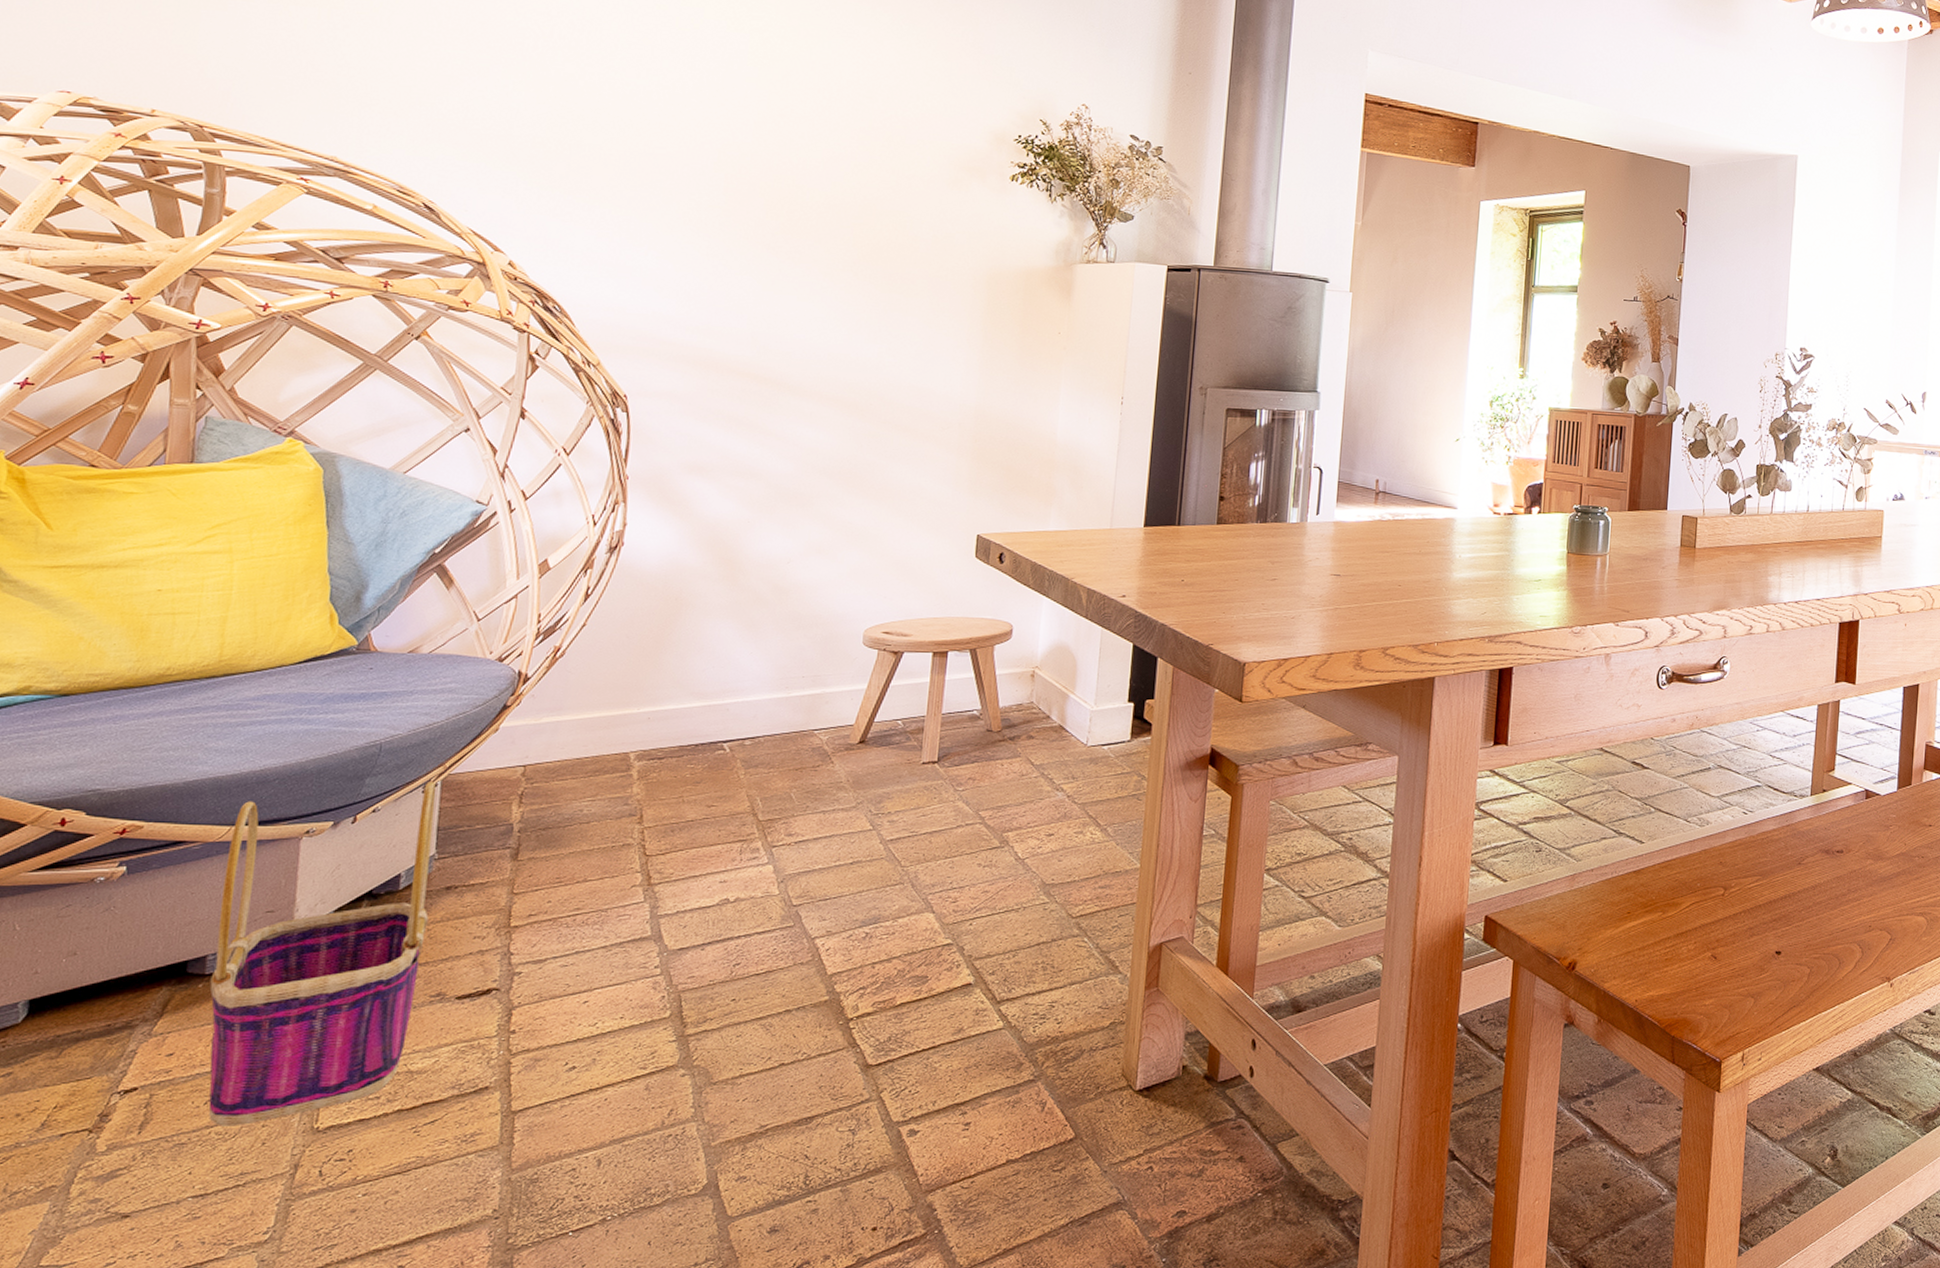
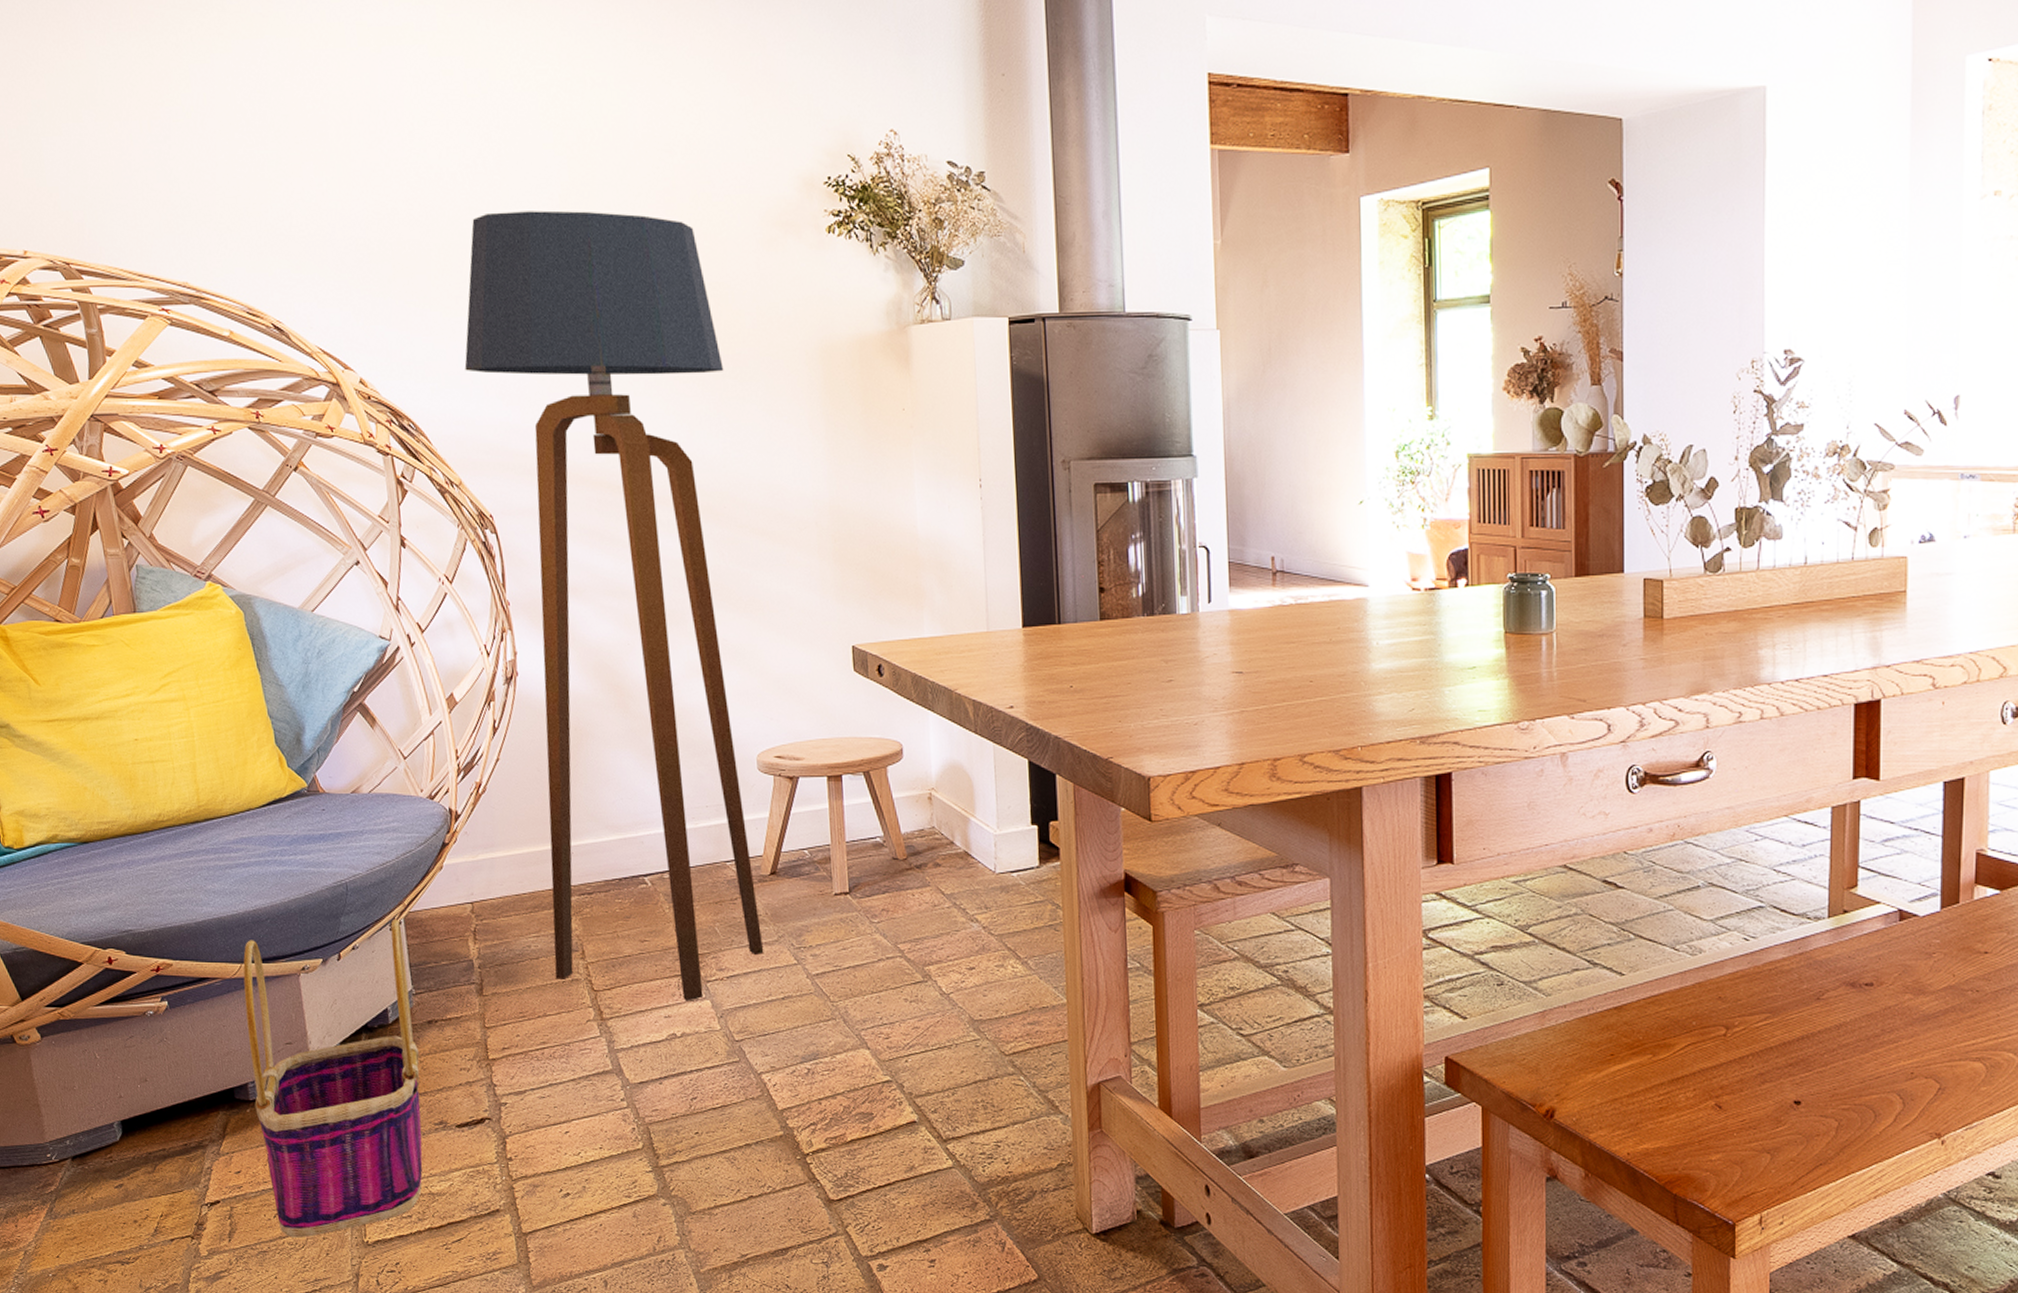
floor lamp: none [604,129,892,866] -> present [464,210,764,1001]

